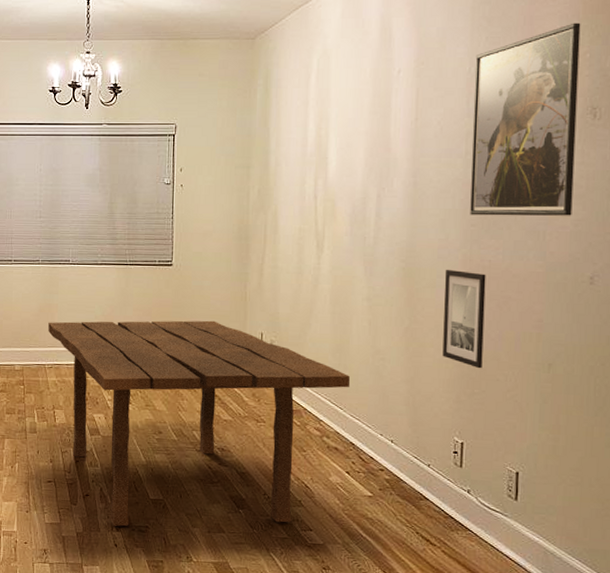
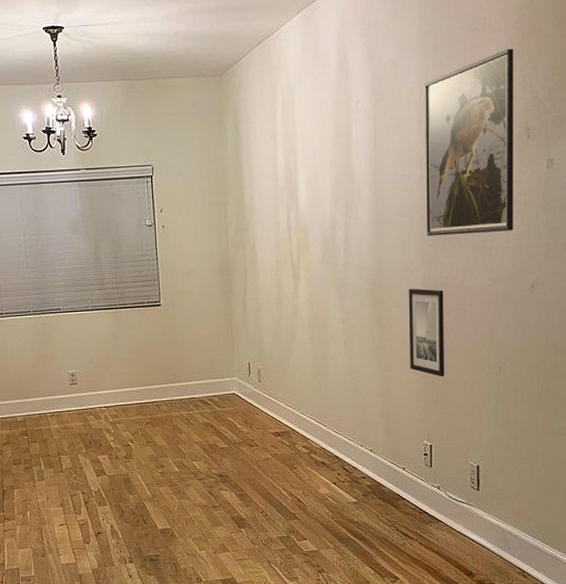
dining table: present [48,320,350,527] -> none [46,355,331,559]

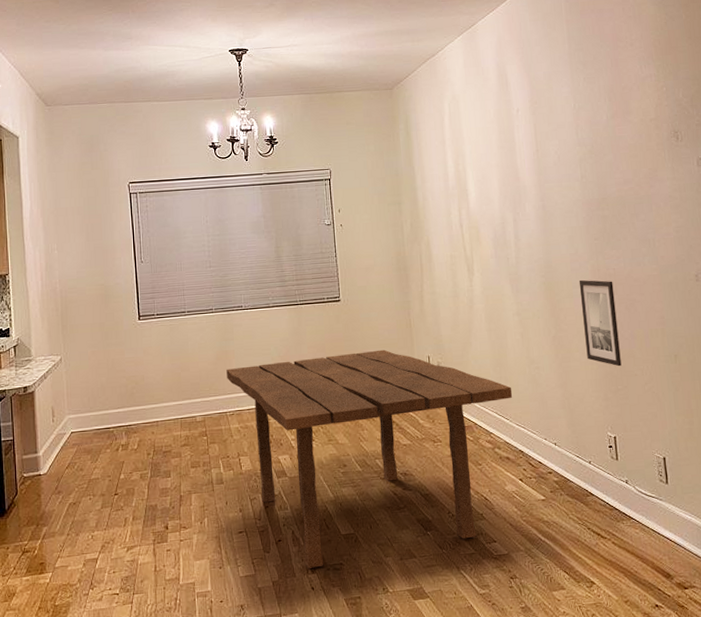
dining table: none [46,355,331,559] -> present [226,349,512,568]
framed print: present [424,48,514,236] -> none [577,62,673,231]

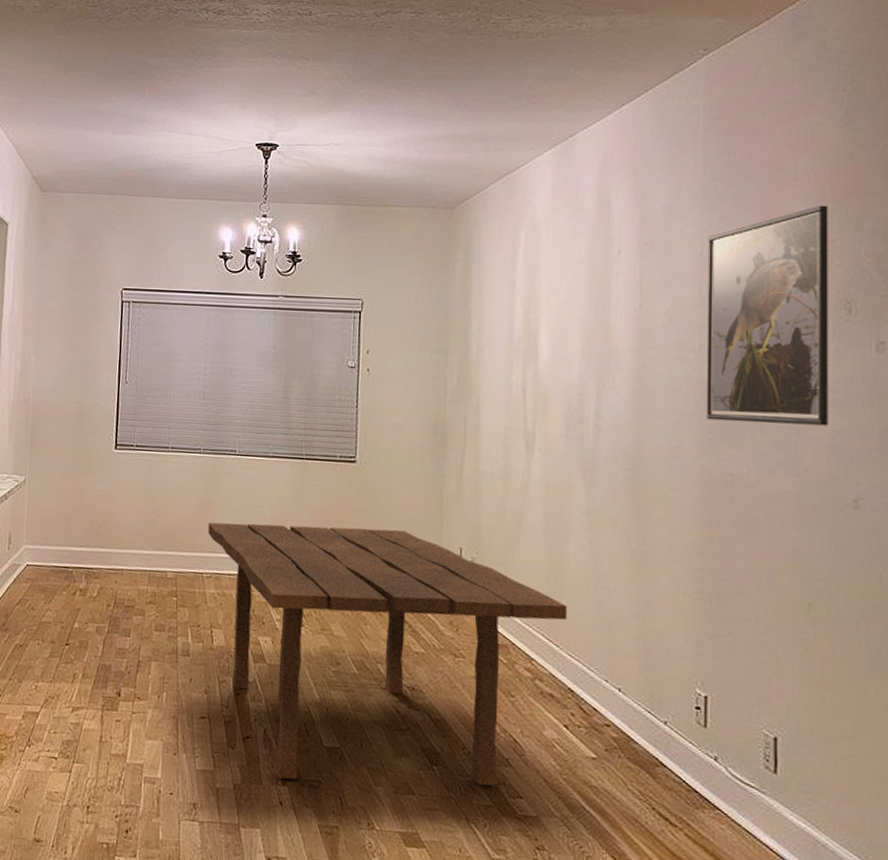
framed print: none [577,62,673,231] -> present [706,205,828,426]
wall art: present [578,279,622,367] -> none [678,482,729,606]

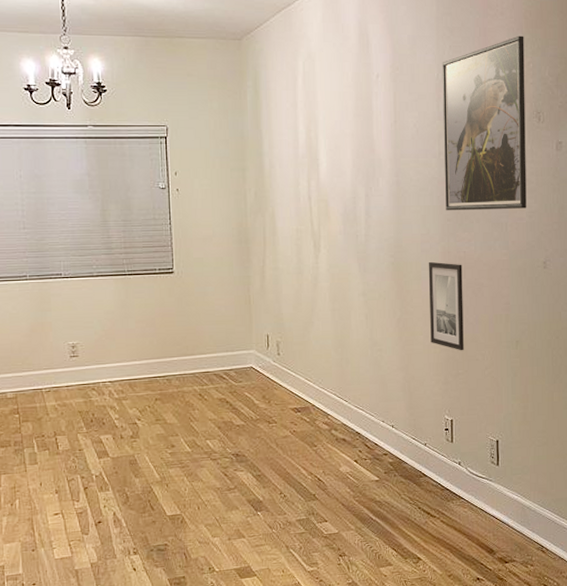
dining table: present [208,522,567,786] -> none [42,326,352,550]
wall art: none [678,482,729,606] -> present [428,261,464,351]

